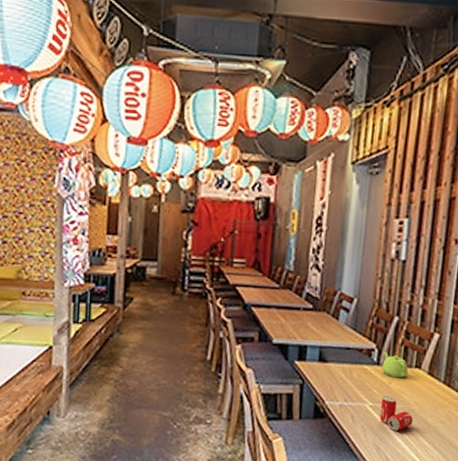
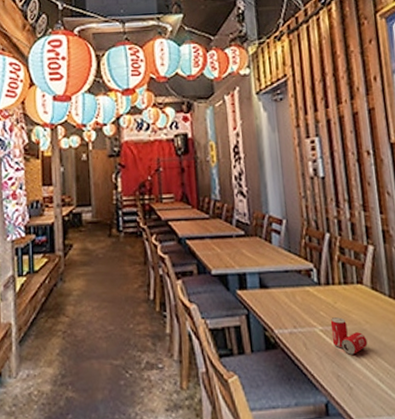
teapot: present [382,351,409,378] -> none [322,270,352,297]

